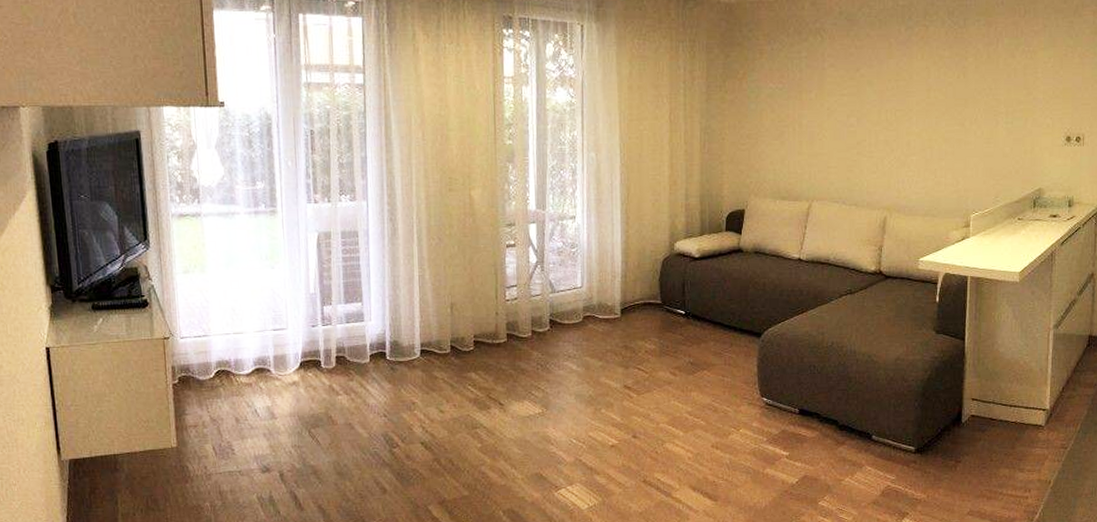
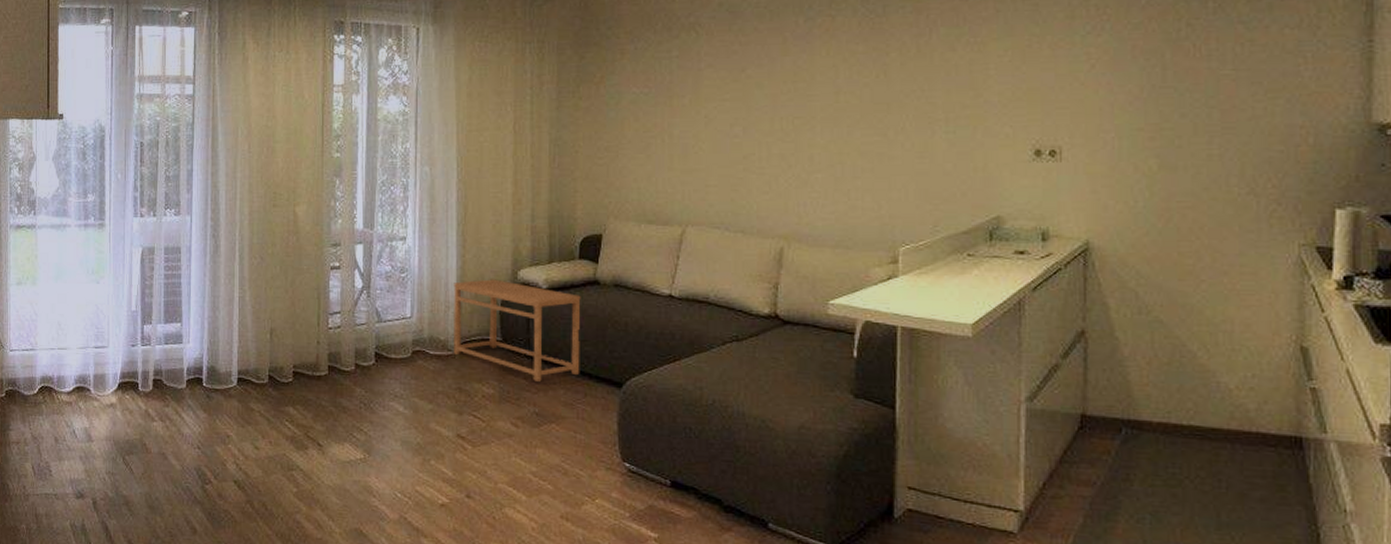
side table: none [619,251,727,336] -> present [454,279,581,382]

